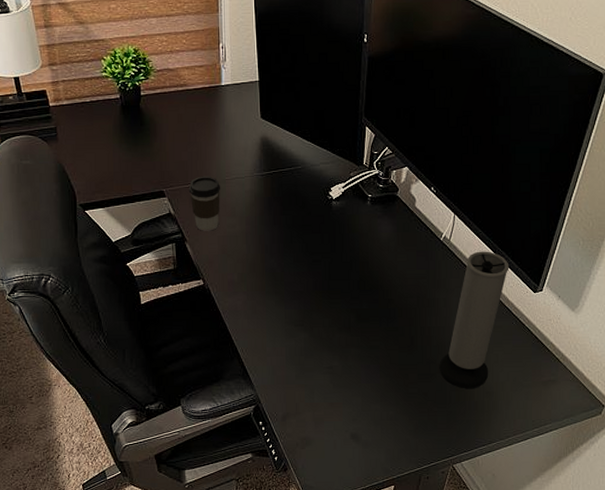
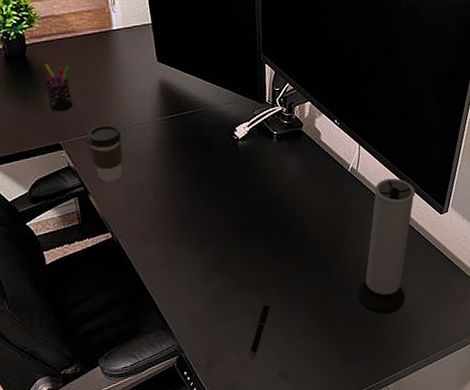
pen holder: none [154,115,179,160] -> present [44,64,73,111]
pen: none [325,364,349,419] -> present [250,303,270,361]

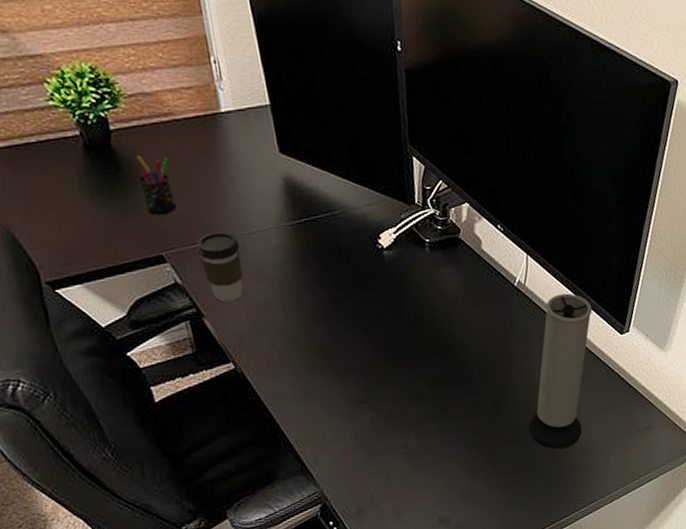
pen: present [250,303,270,361] -> none [405,440,428,506]

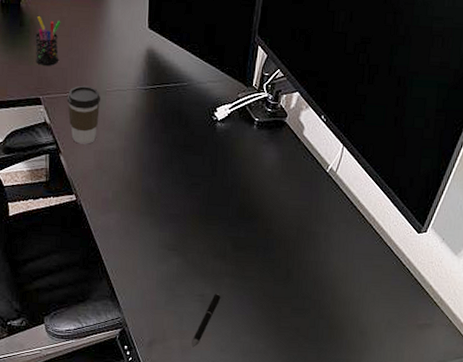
pen: none [405,440,428,506] -> present [193,293,221,348]
speaker: present [528,293,593,449] -> none [313,186,395,327]

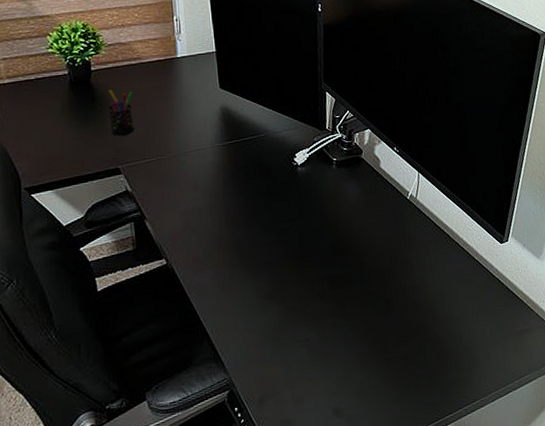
coffee cup: present [66,85,100,144] -> none [146,149,181,207]
pen: present [193,293,221,348] -> none [304,334,326,396]

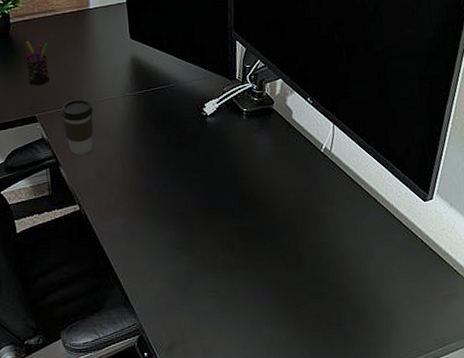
coffee cup: none [146,149,181,207] -> present [61,98,94,155]

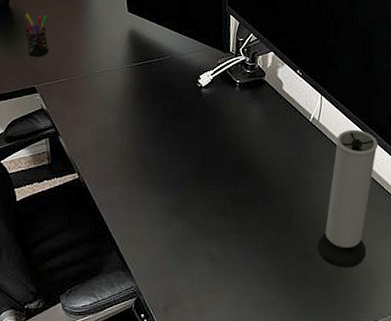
coffee cup: present [61,98,94,155] -> none [60,70,92,125]
speaker: none [330,160,396,307] -> present [317,129,378,267]

